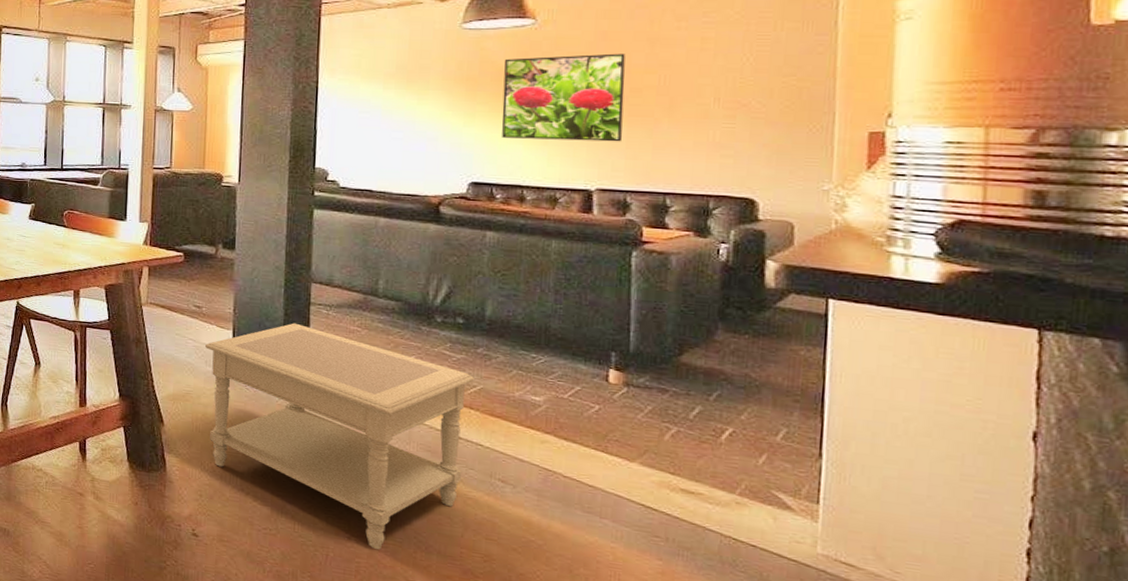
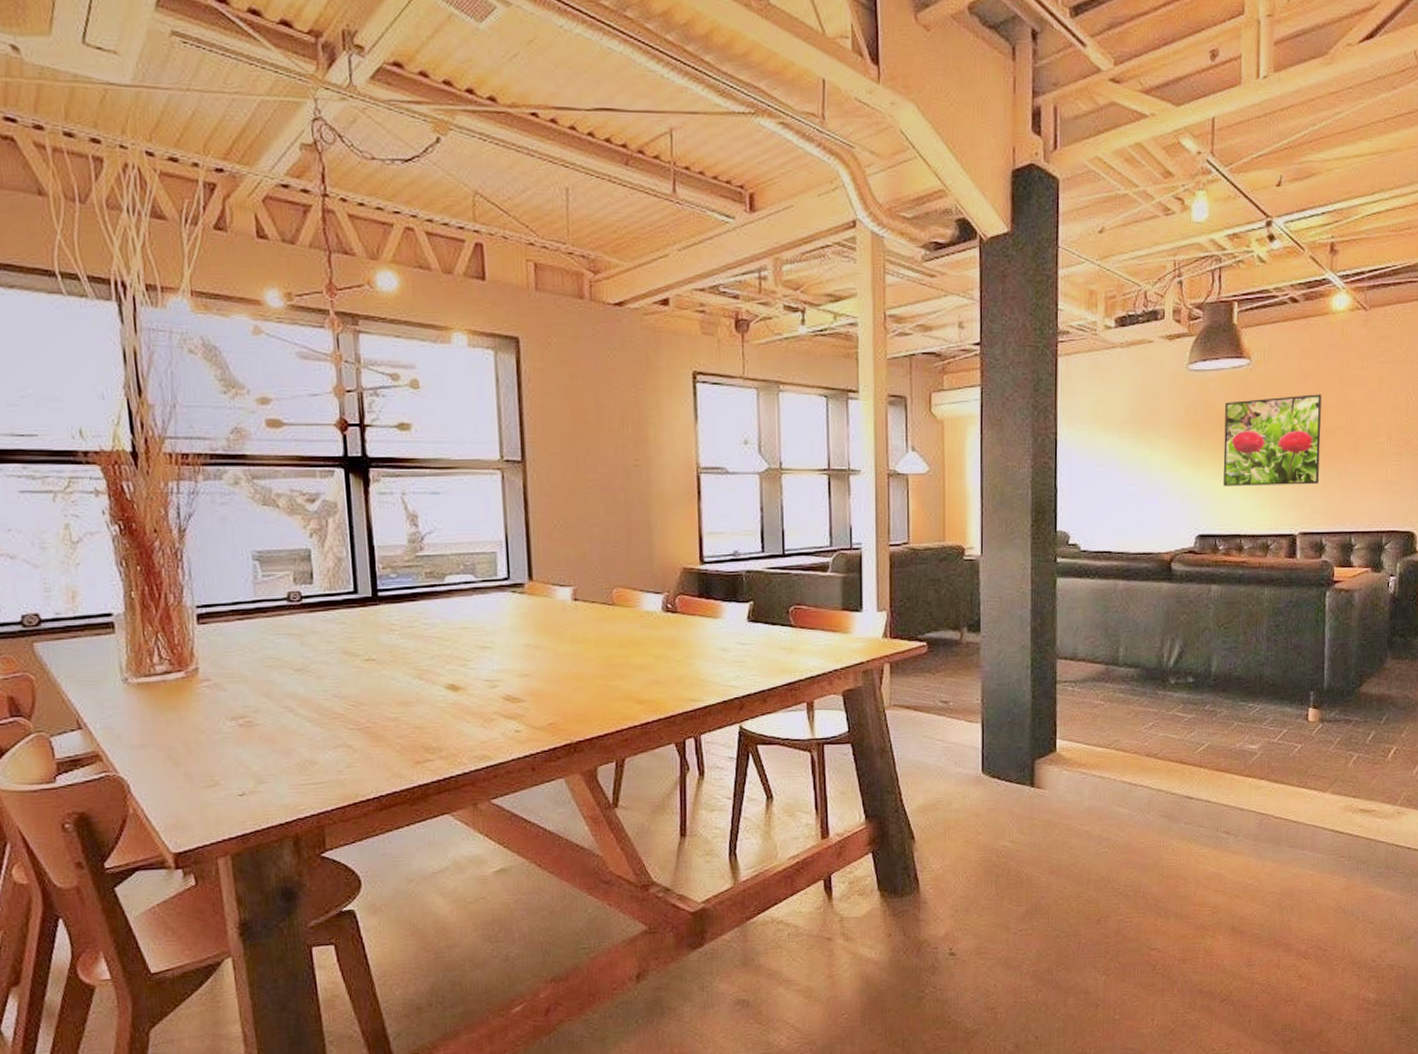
side table: present [205,323,476,550] -> none [954,705,1204,926]

